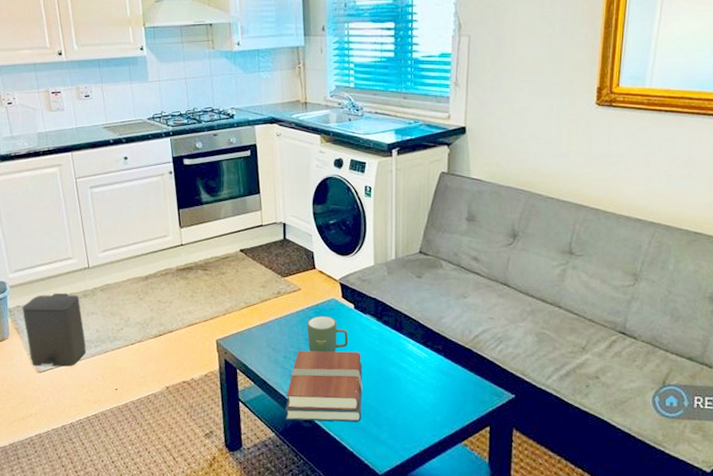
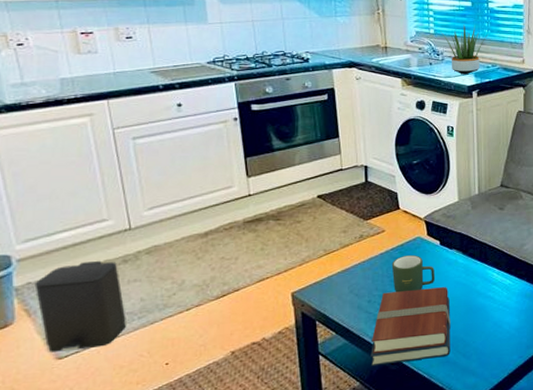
potted plant: none [361,77,411,131] -> present [441,24,488,74]

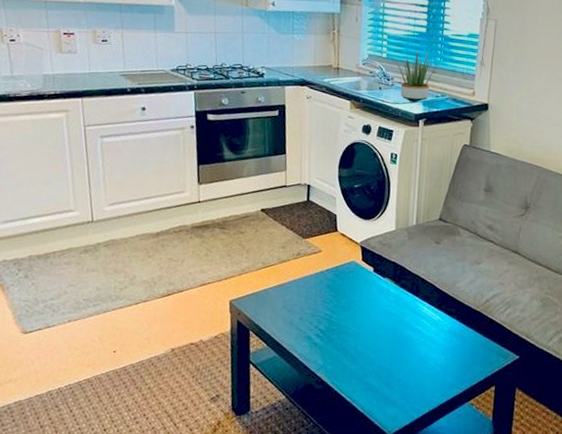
pedal bin: present [34,260,126,352] -> none [9,247,83,327]
books: present [370,287,451,367] -> none [297,312,378,384]
mug: present [391,254,436,293] -> none [325,277,366,315]

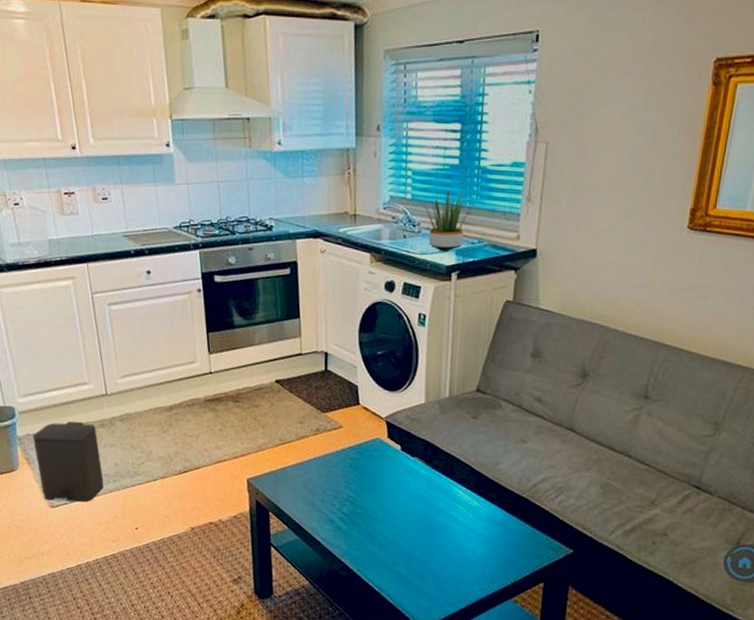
pedal bin: none [9,247,83,327] -> present [32,421,104,502]

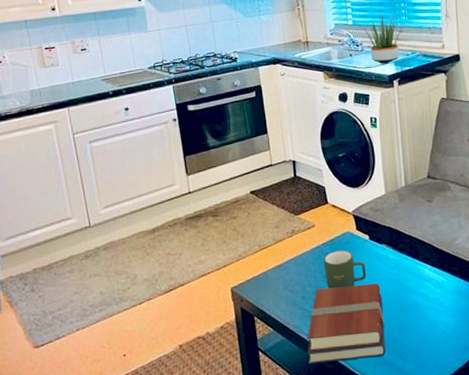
pedal bin: present [32,421,104,502] -> none [15,256,89,341]
books: none [320,493,408,573] -> present [307,283,386,365]
mug: none [347,456,394,497] -> present [323,249,367,289]

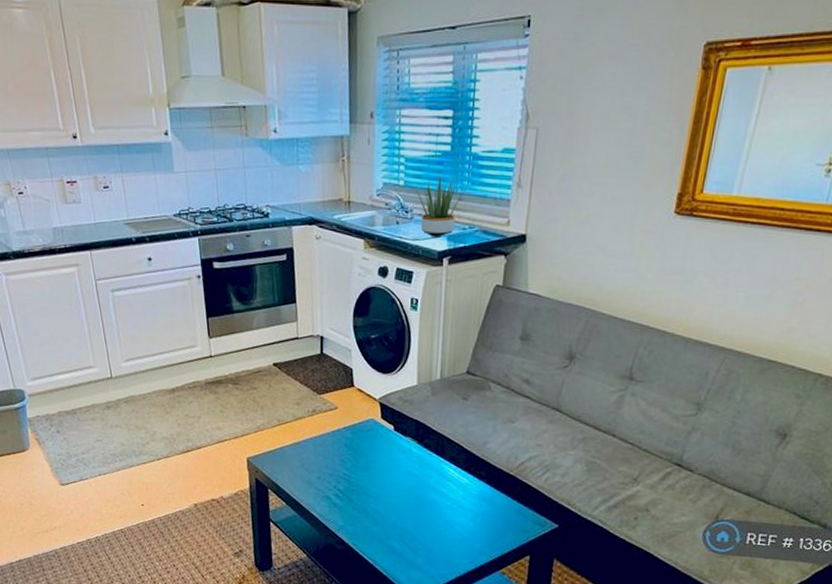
books: present [307,283,386,365] -> none [317,471,400,546]
mug: present [323,249,367,289] -> none [342,436,387,475]

